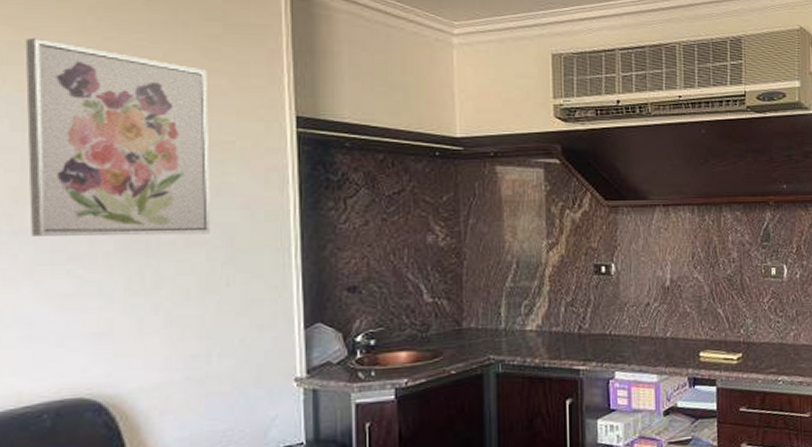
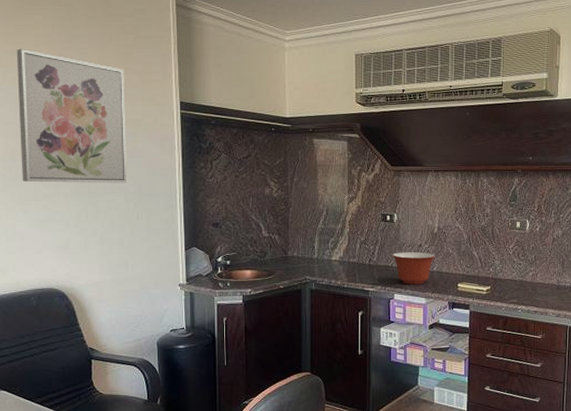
mixing bowl: none [611,313,670,357] -> present [393,252,436,284]

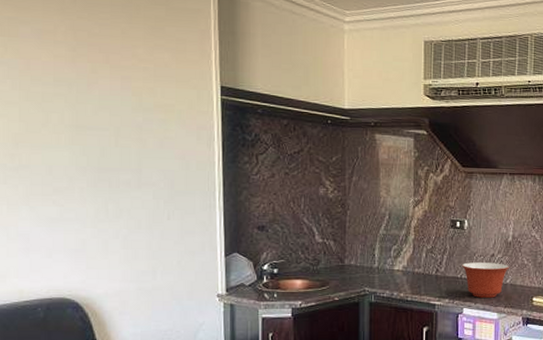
wall art: present [16,48,126,183] -> none [20,15,156,178]

